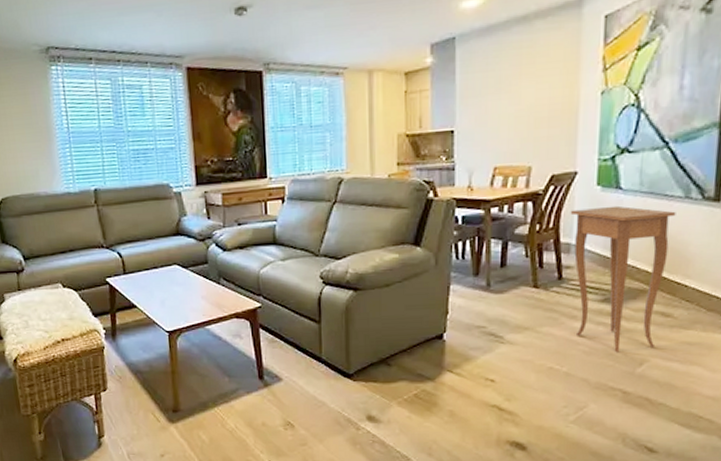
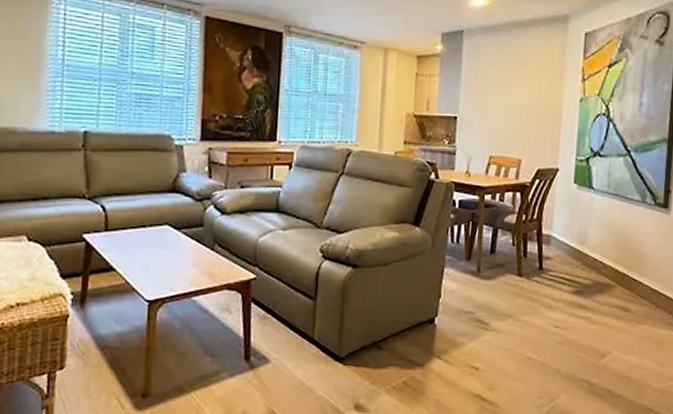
side table: present [570,205,676,352] -> none [551,203,635,343]

